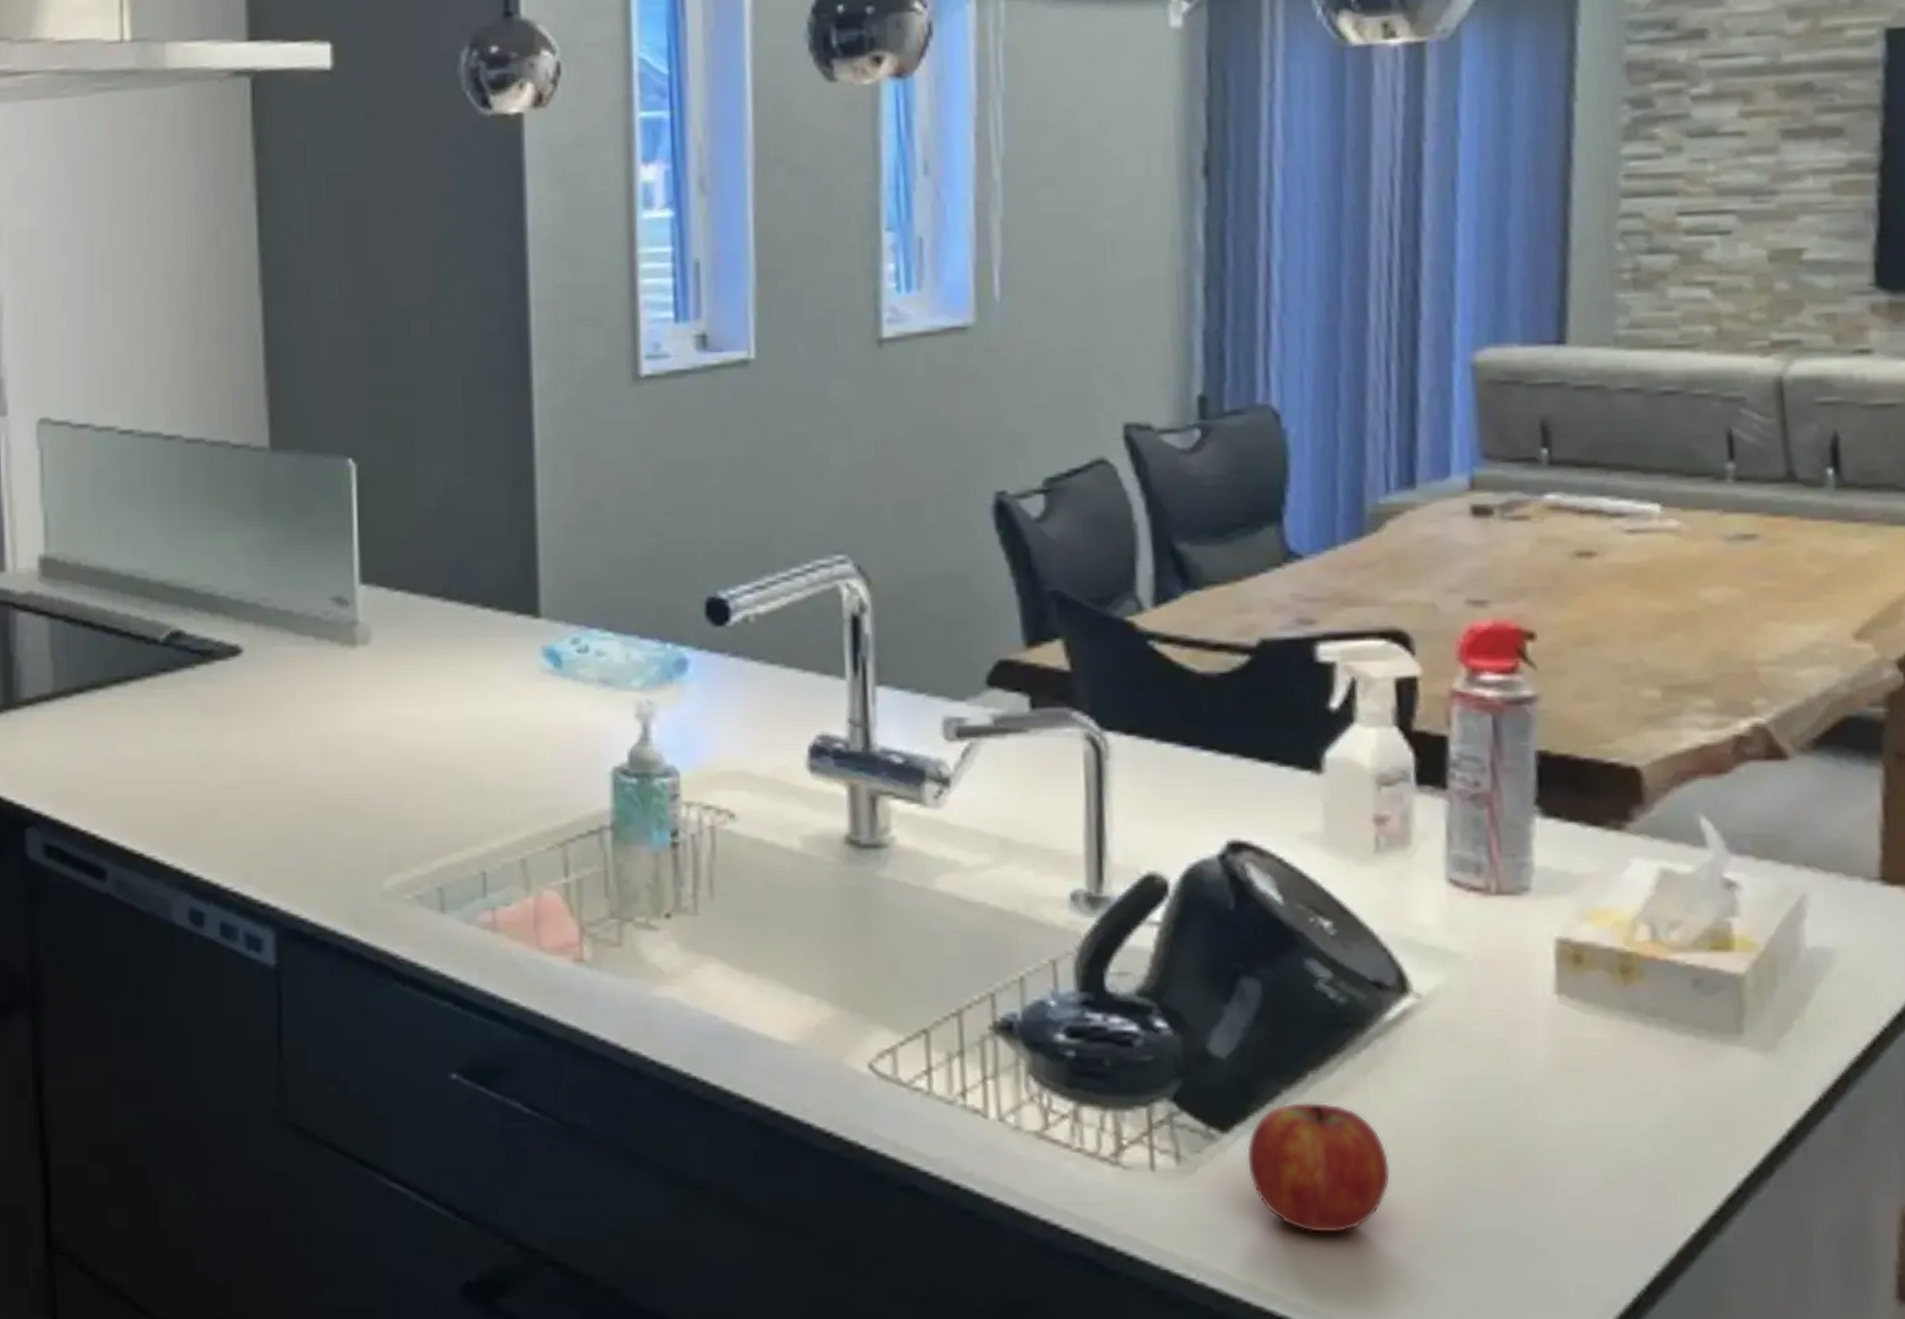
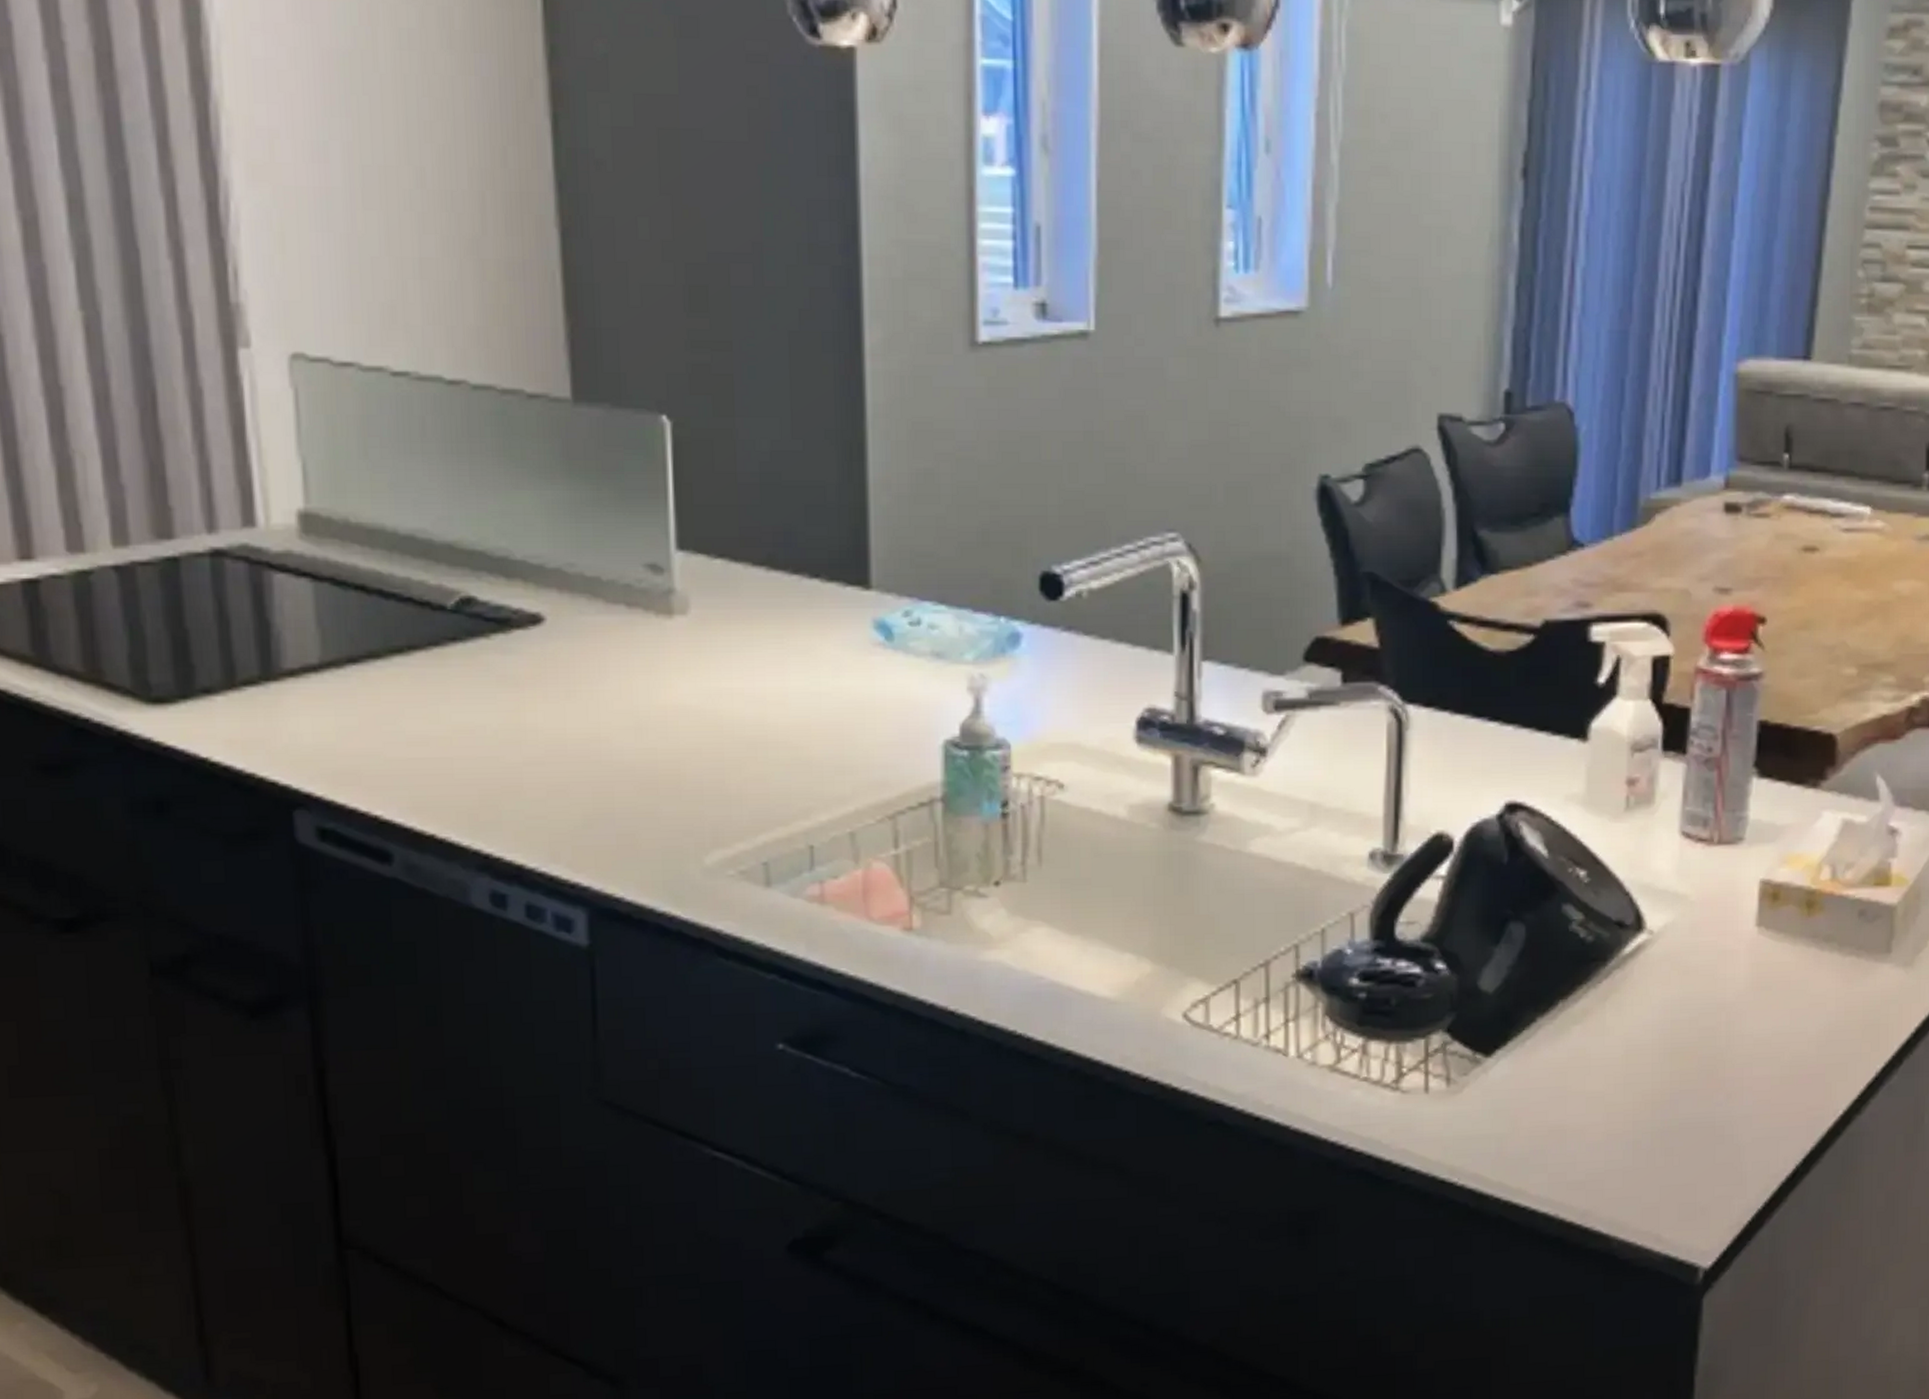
fruit: present [1246,1102,1391,1233] -> none [1504,1026,1619,1136]

